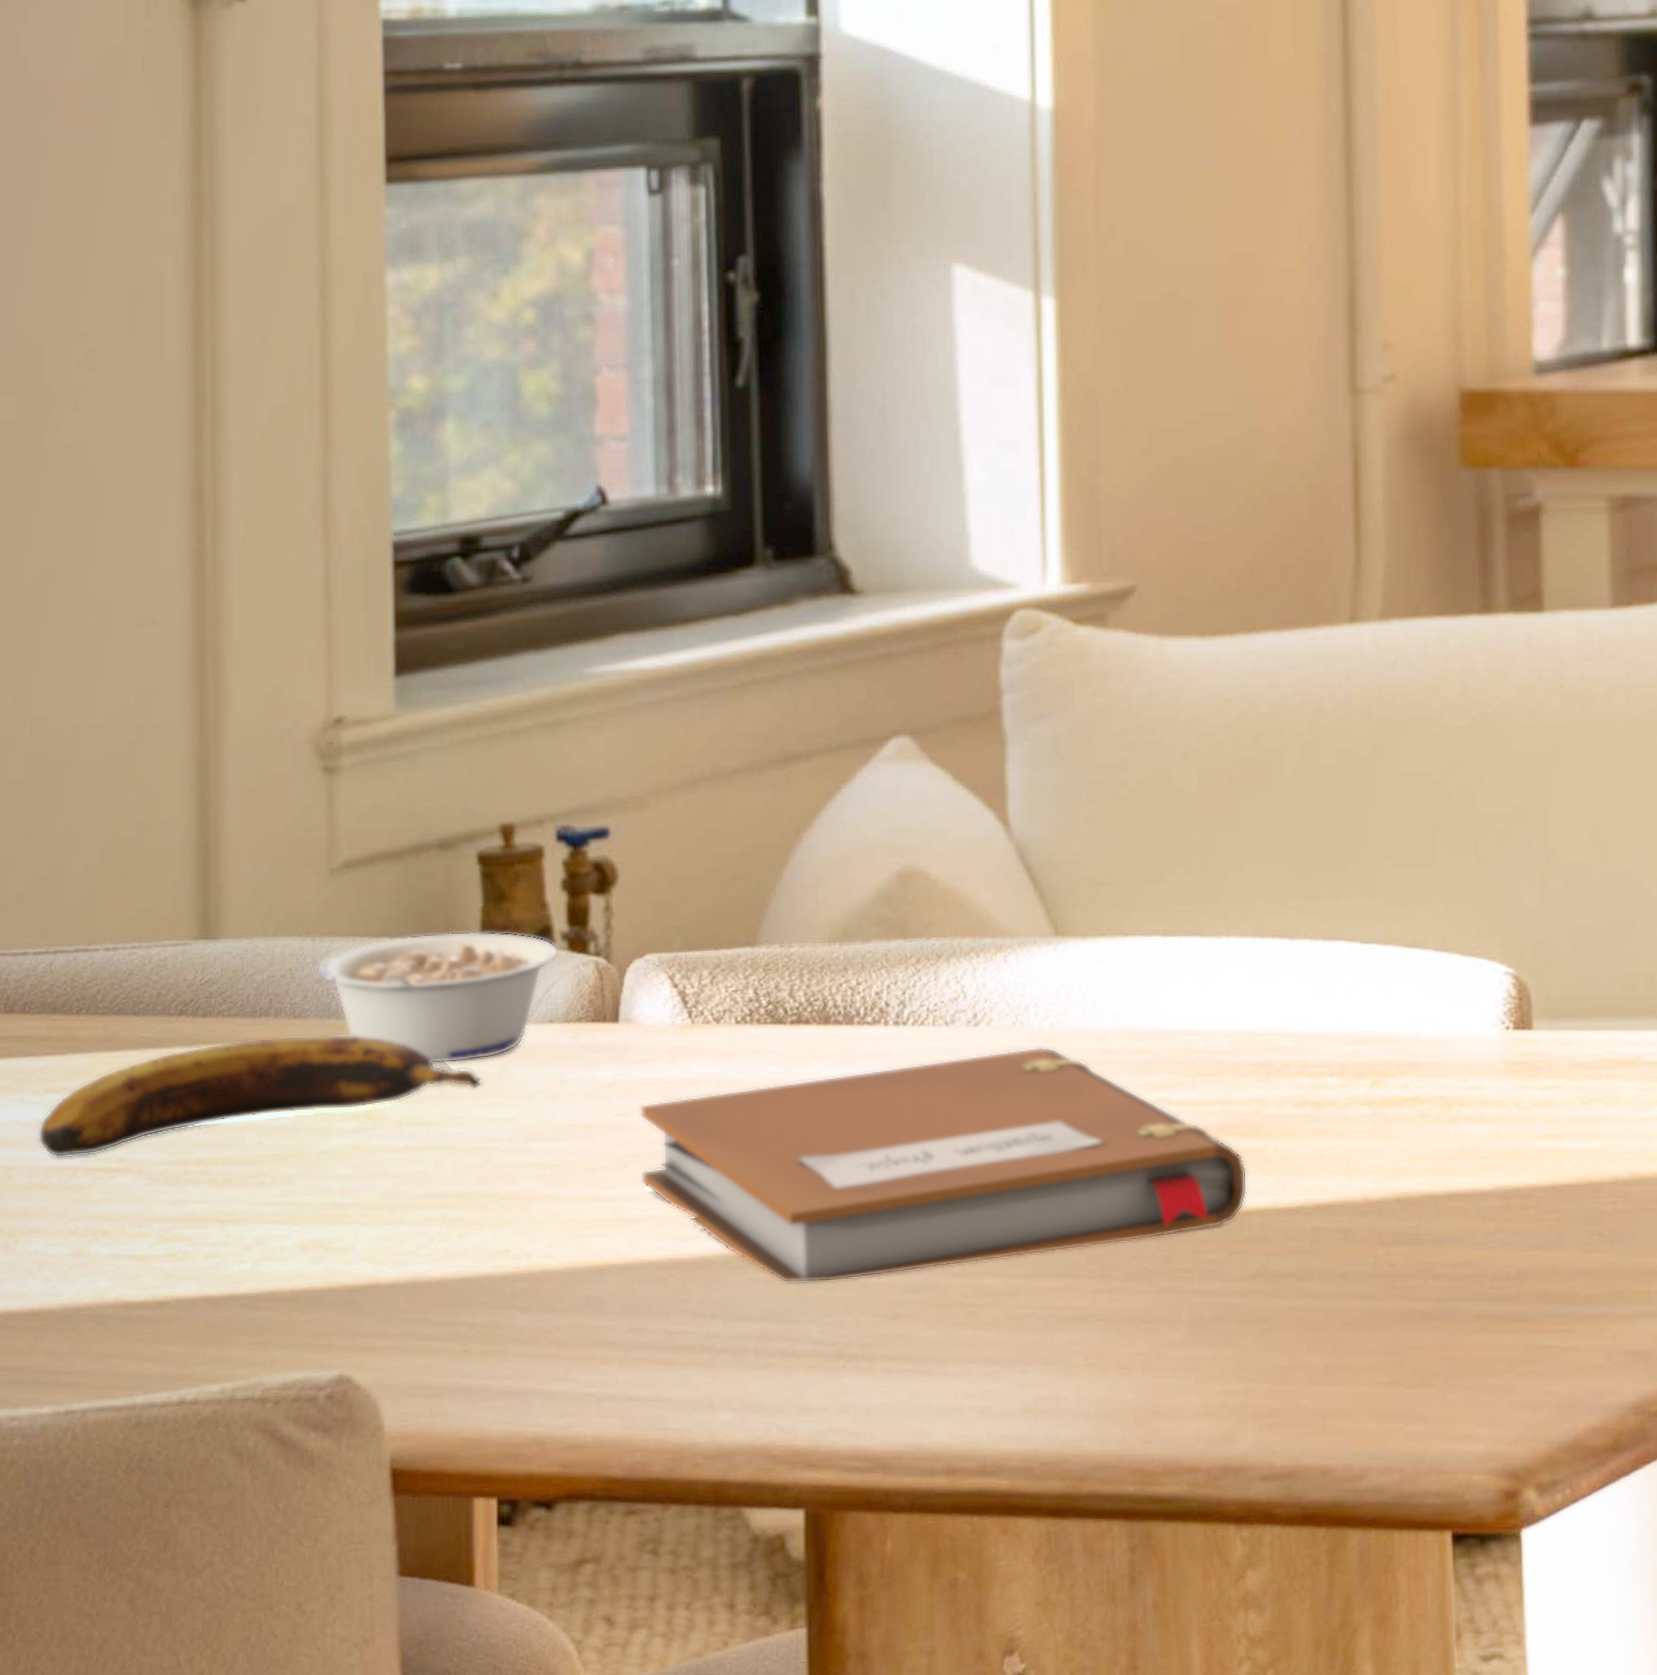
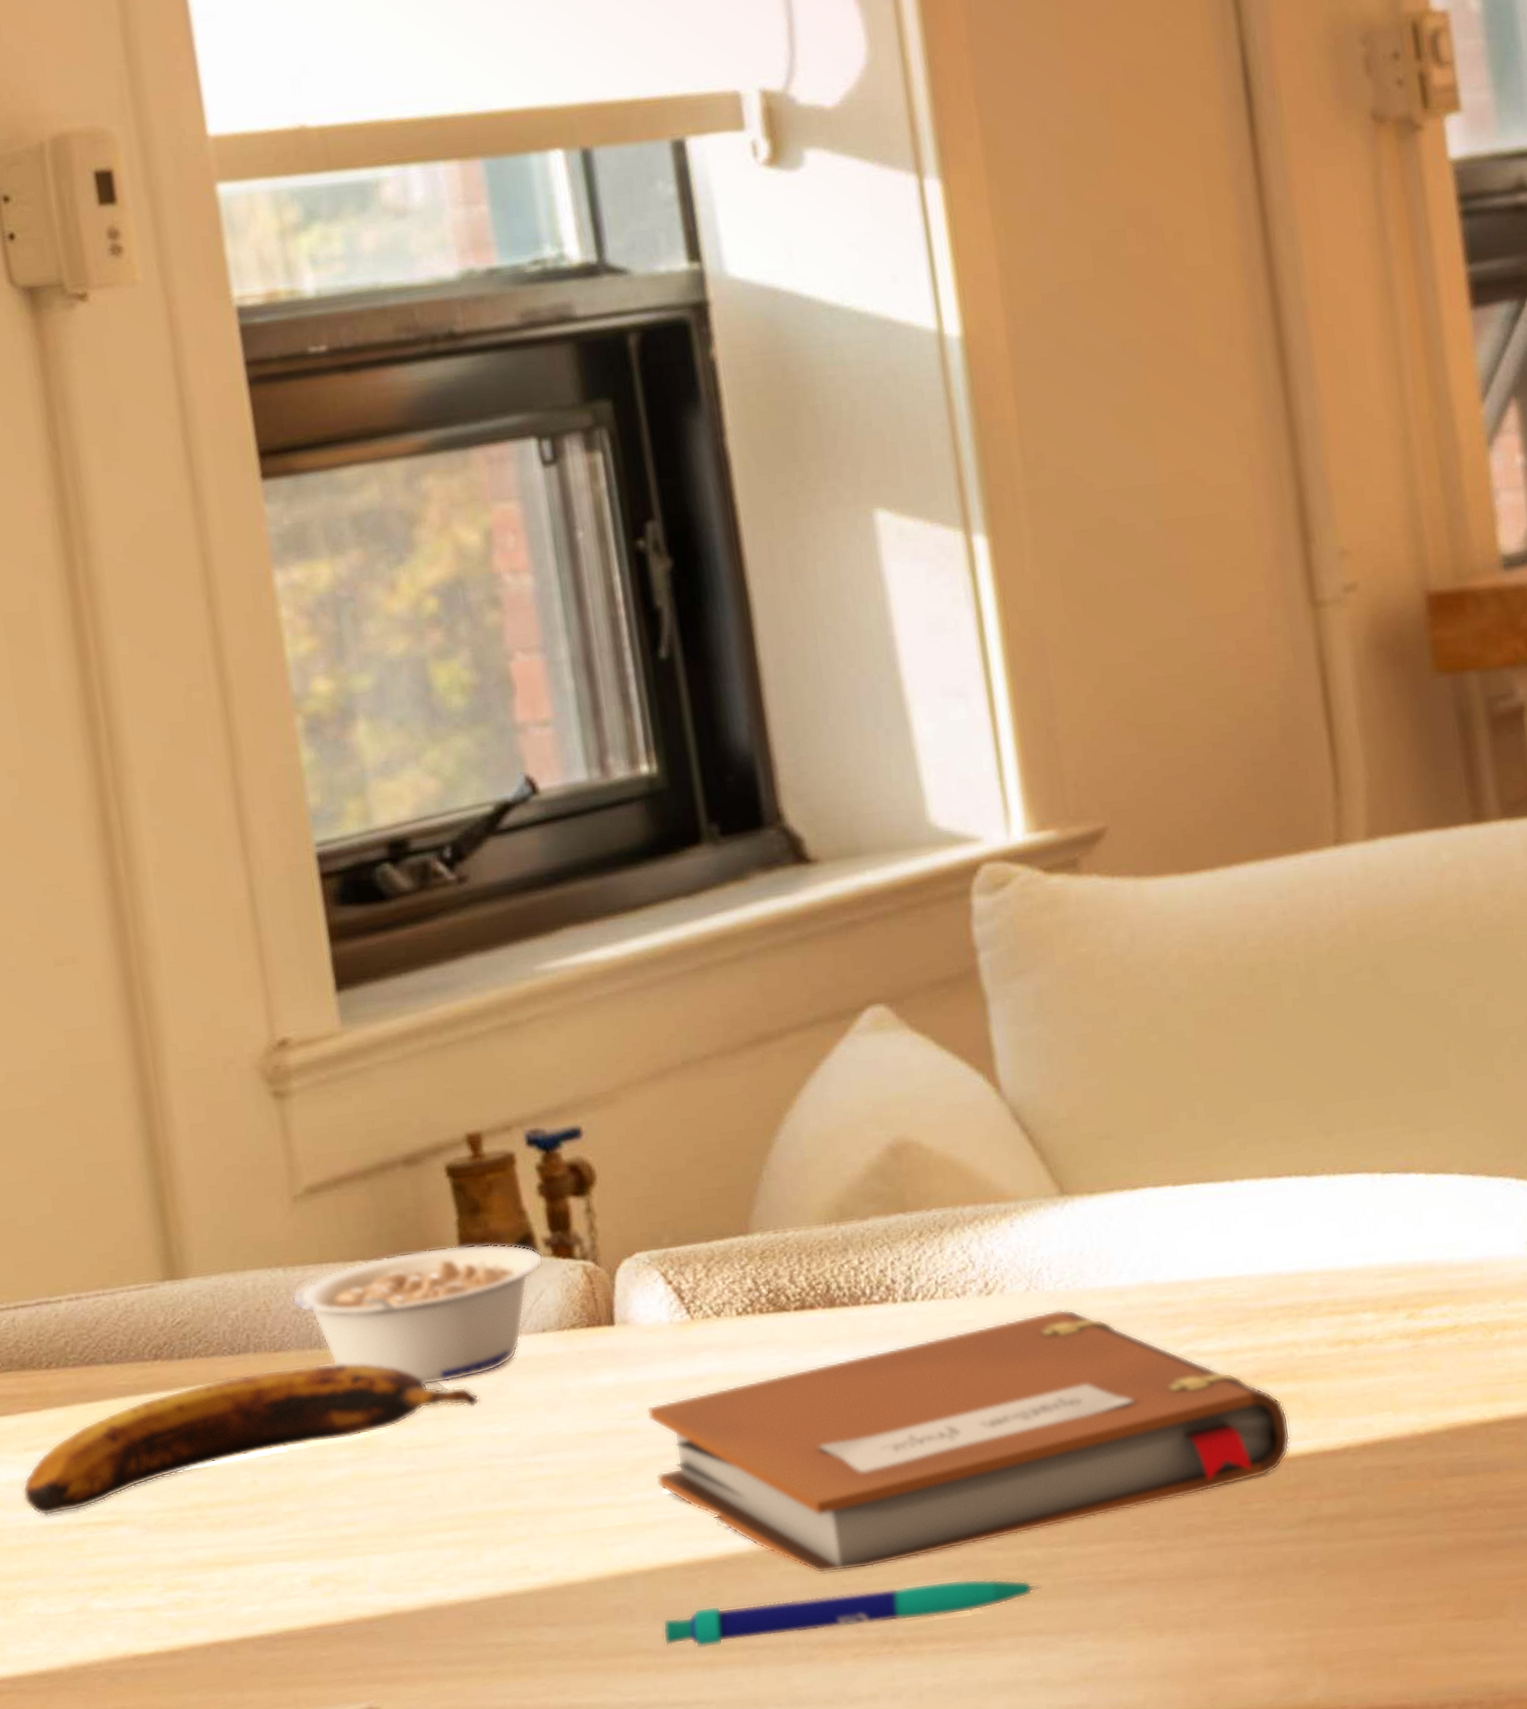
pen: none [629,1301,994,1346] -> present [662,1578,1041,1648]

